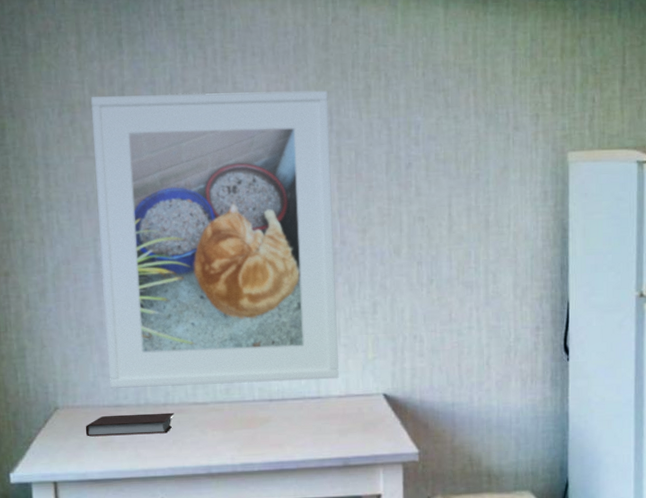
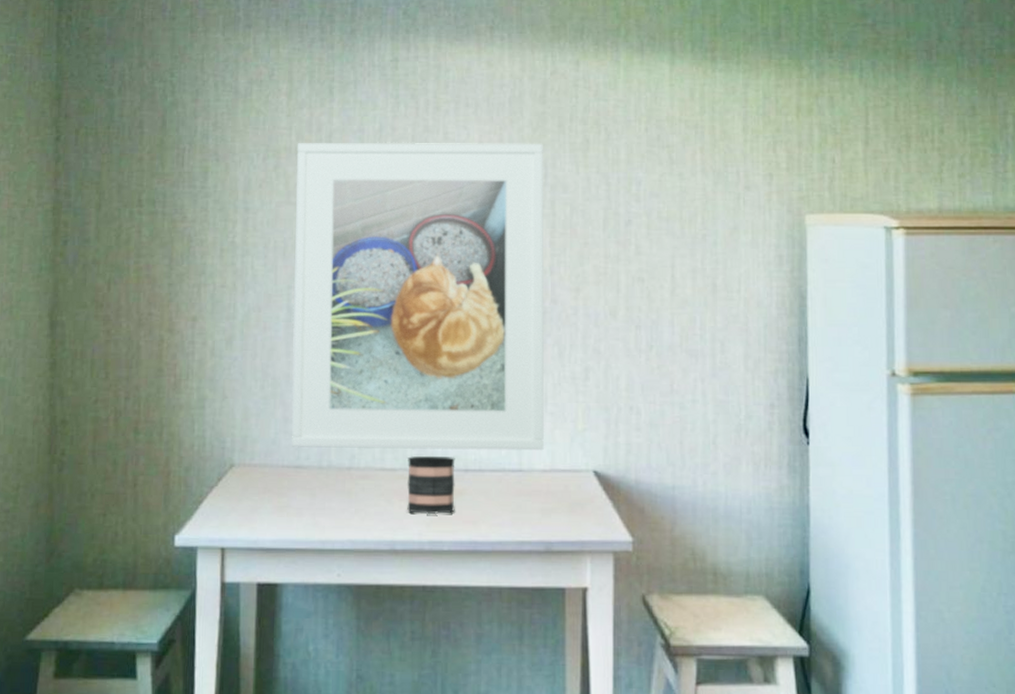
notebook: present [85,412,174,437] -> none [260,476,359,501]
mug: none [217,388,263,441] -> present [407,455,455,515]

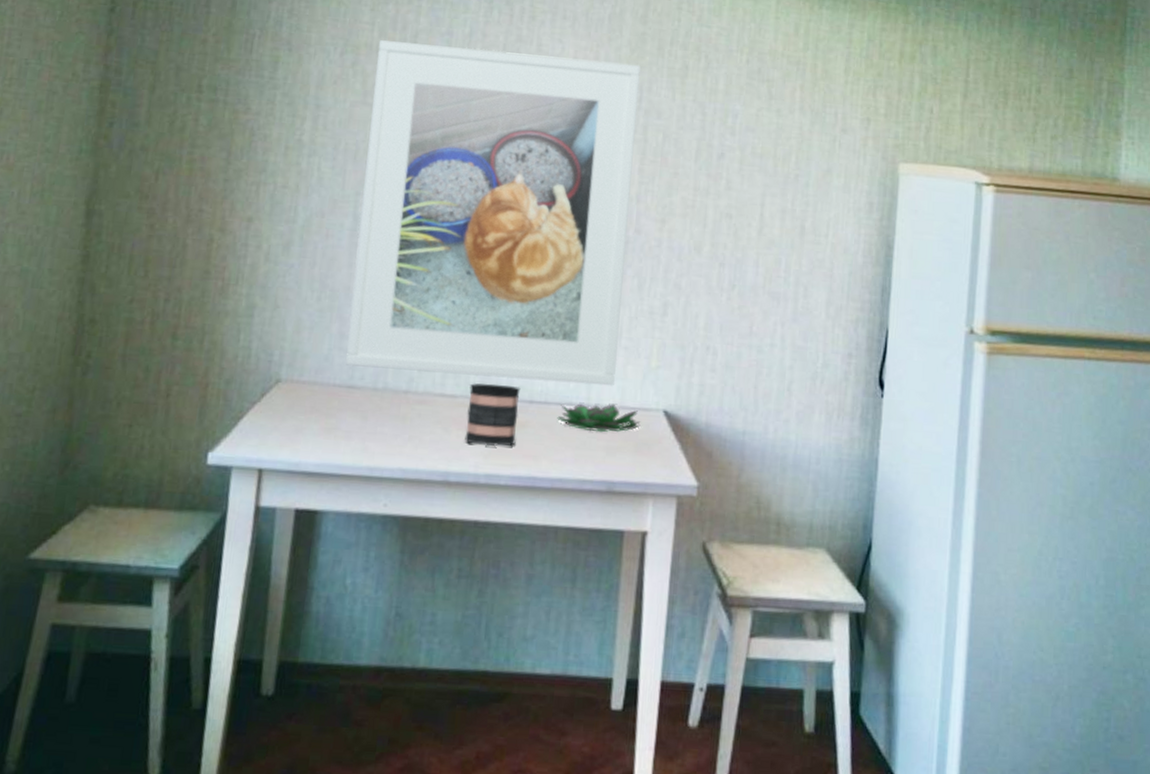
succulent plant: none [492,468,572,496] -> present [557,404,641,433]

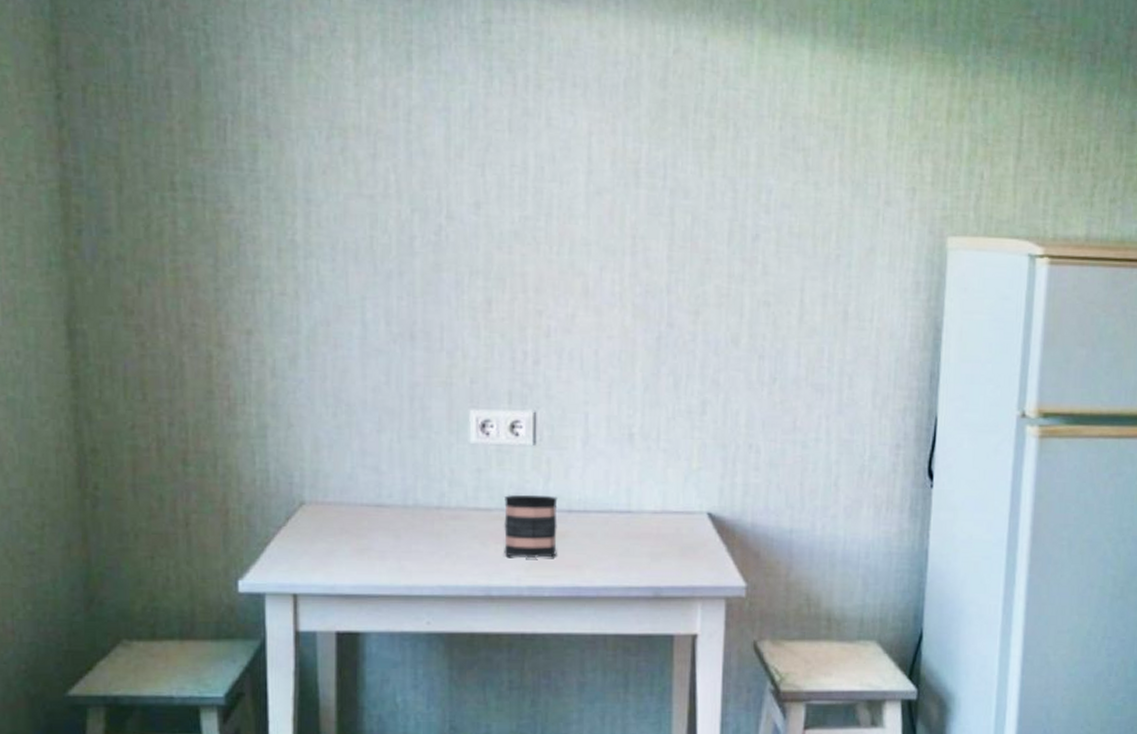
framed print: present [345,40,641,386] -> none [368,120,663,491]
succulent plant: present [557,404,641,433] -> none [598,509,685,539]

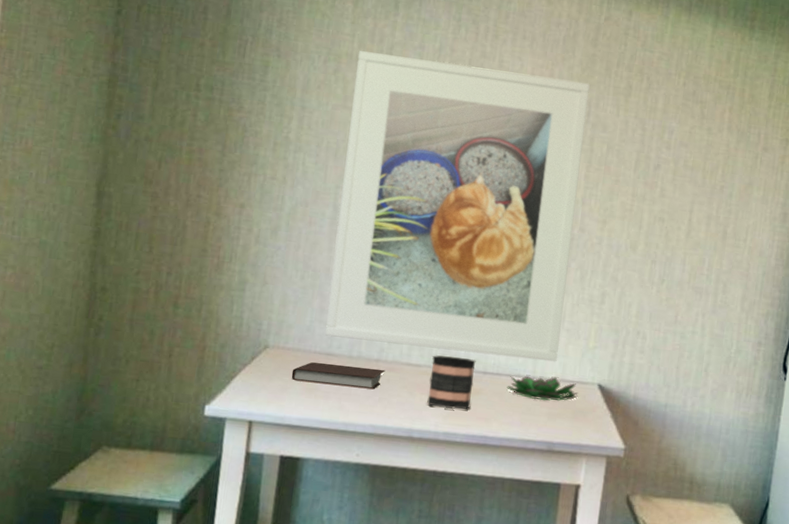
notebook: none [337,516,449,544] -> present [291,361,385,390]
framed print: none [368,120,663,491] -> present [324,51,590,362]
succulent plant: none [598,509,685,539] -> present [507,376,578,402]

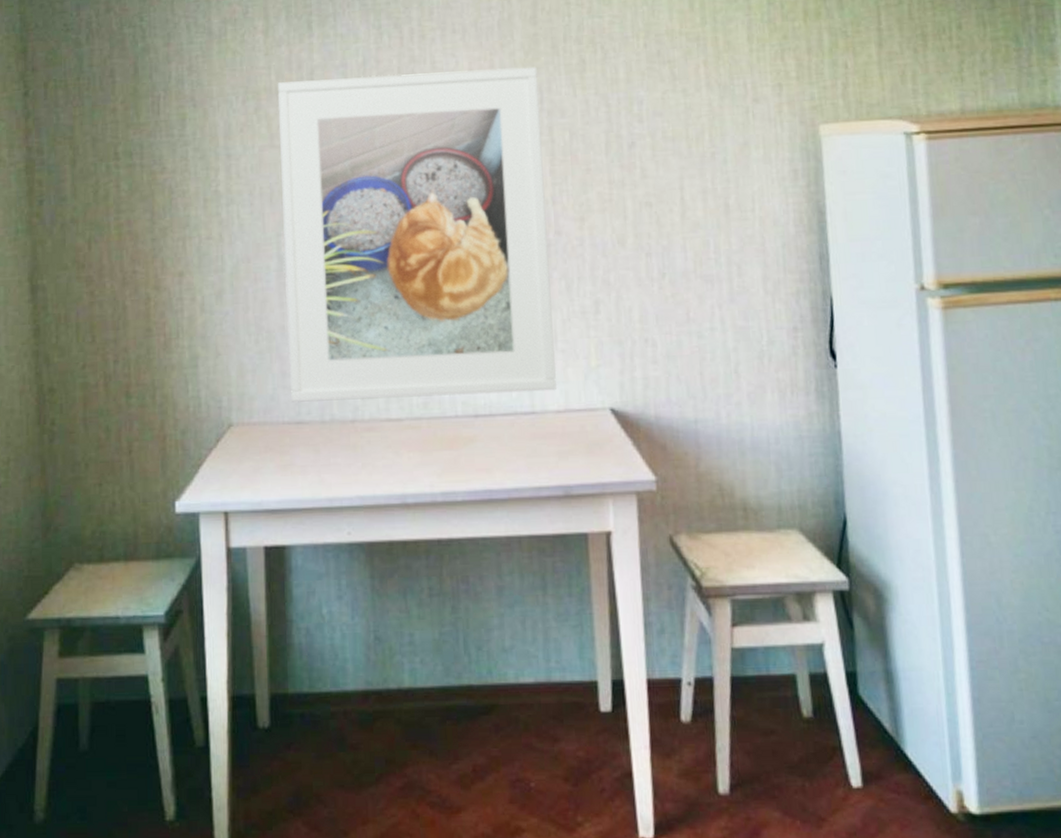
notebook: present [291,361,385,390] -> none [262,430,364,459]
mug: present [427,355,476,410] -> none [414,402,467,465]
succulent plant: present [507,376,578,402] -> none [504,409,589,439]

